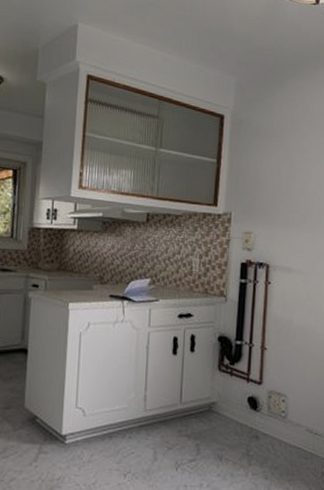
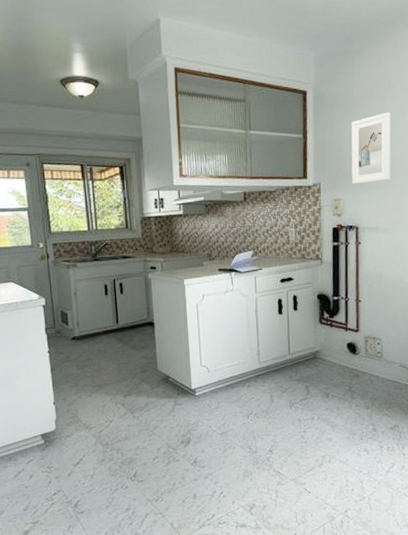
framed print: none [266,147,311,219] -> present [351,112,391,184]

